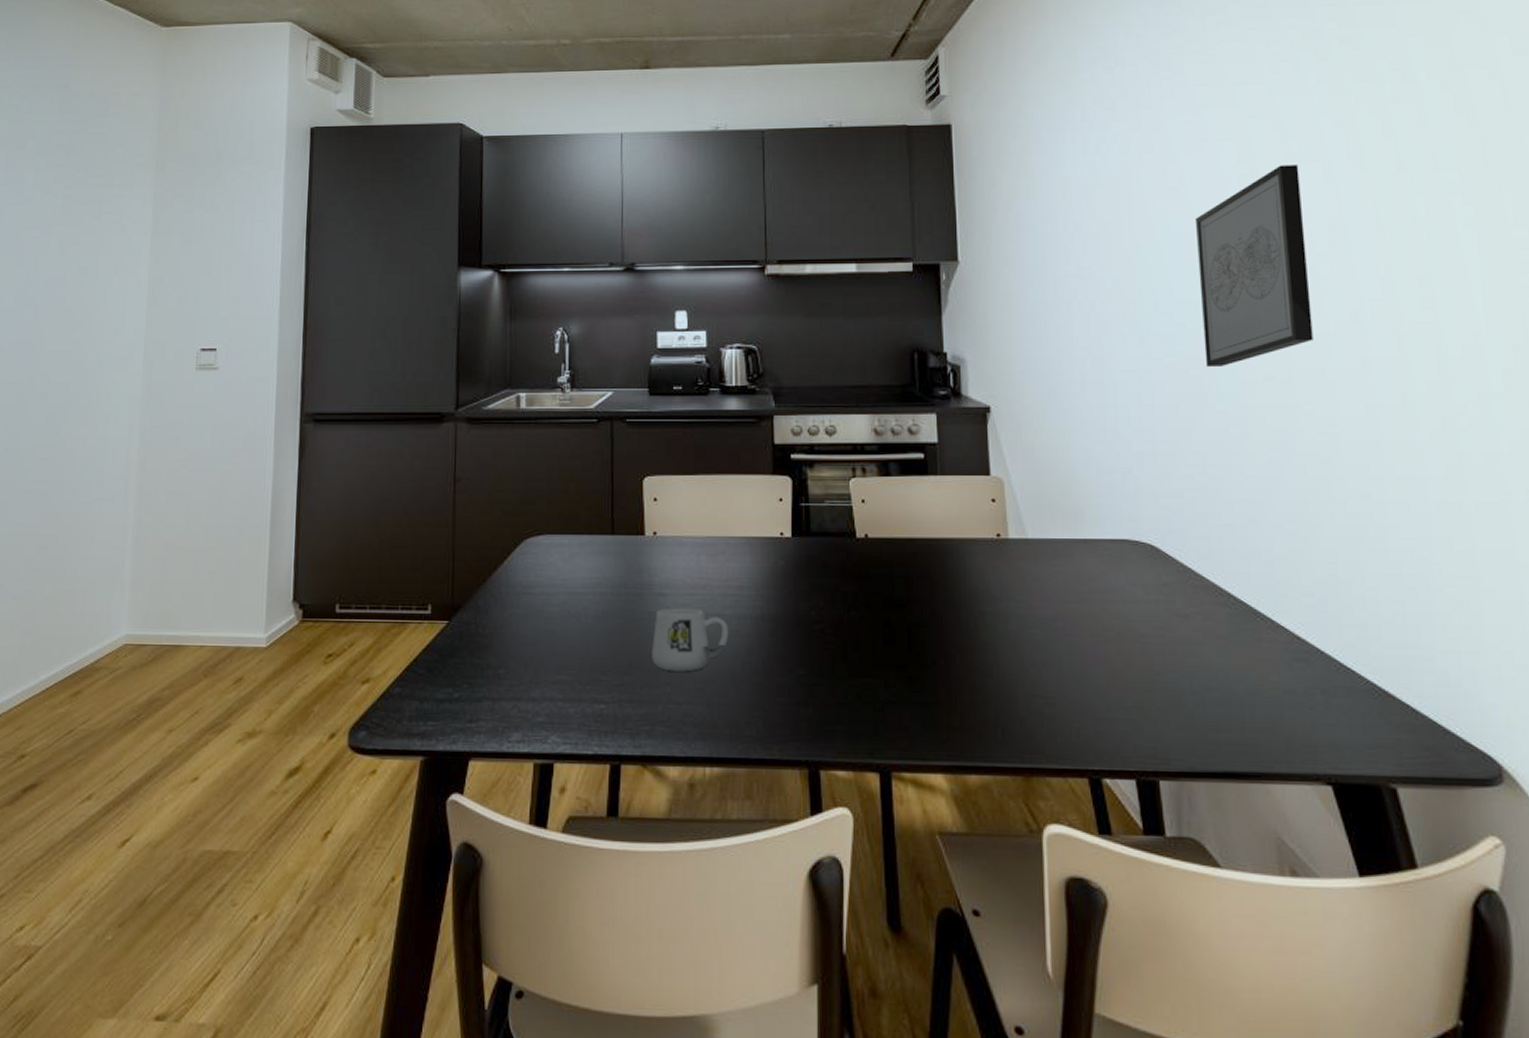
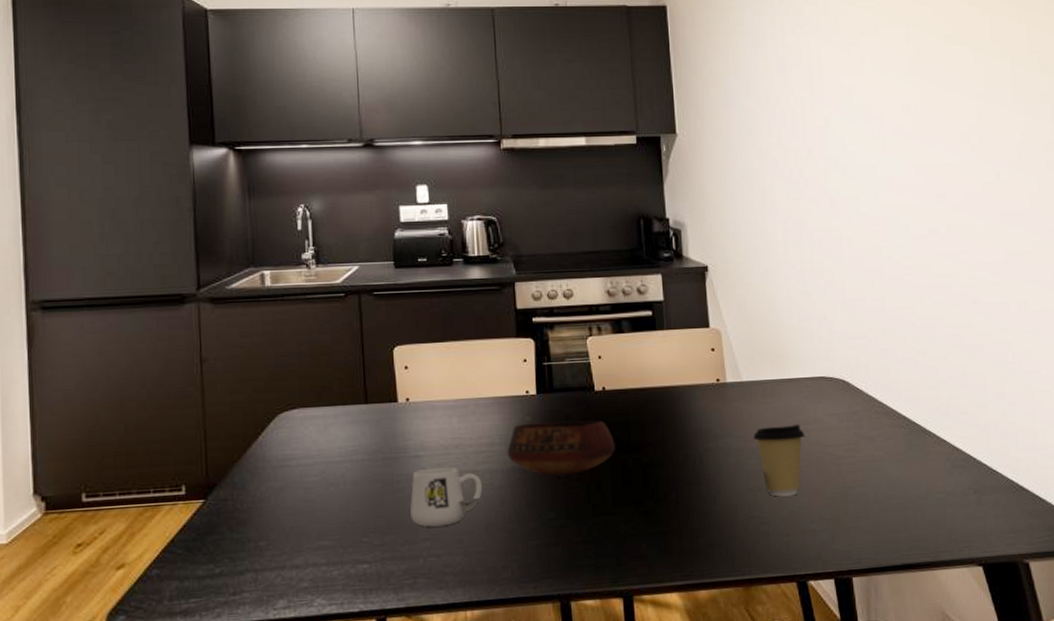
bowl: none [757,568,877,629] -> present [507,420,615,477]
coffee cup: none [1038,593,1103,676] -> present [753,425,806,497]
wall art: present [1196,165,1313,368] -> none [874,47,967,225]

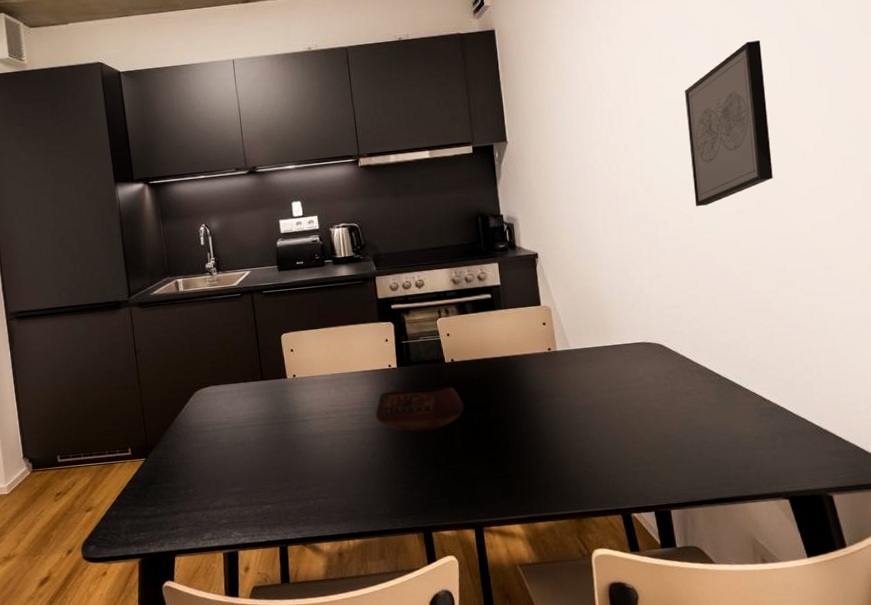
mug: present [410,467,483,527] -> none [301,428,357,476]
coffee cup: present [753,425,806,497] -> none [581,384,627,445]
wall art: none [874,47,967,225] -> present [685,40,773,207]

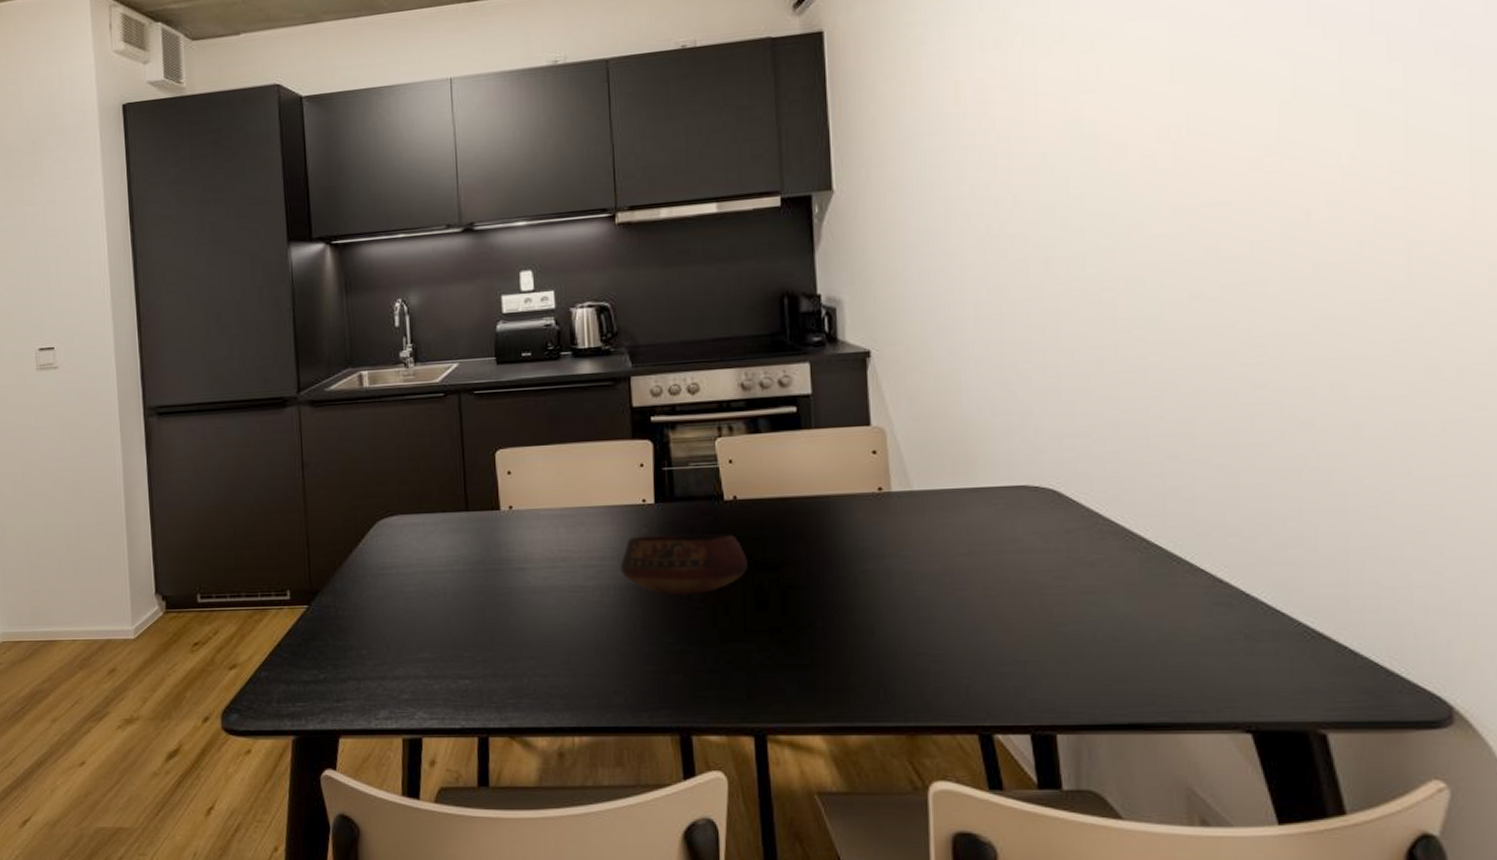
wall art: present [685,40,773,207] -> none [1115,39,1254,289]

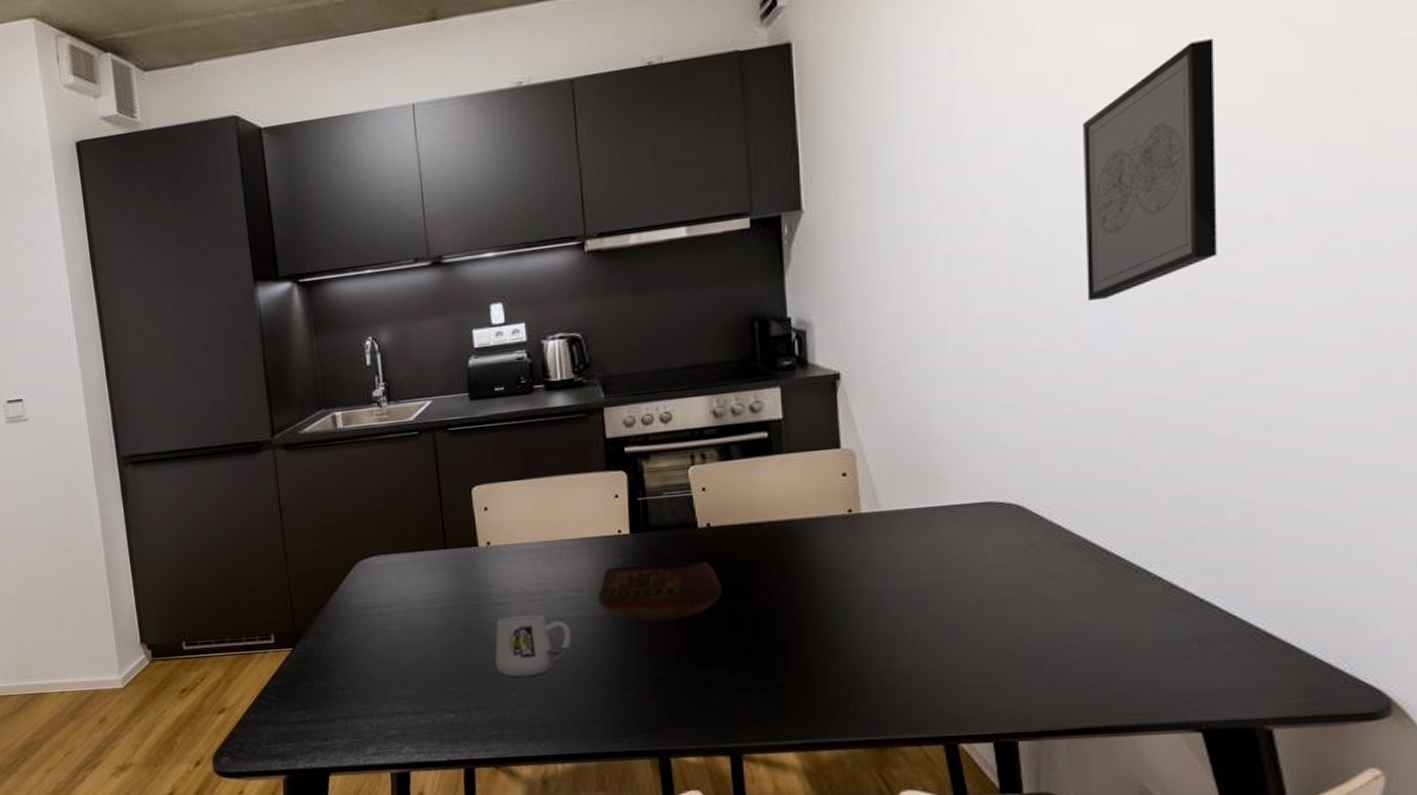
mug: none [513,581,593,645] -> present [495,614,572,677]
wall art: none [1115,39,1254,289] -> present [1083,39,1217,302]

